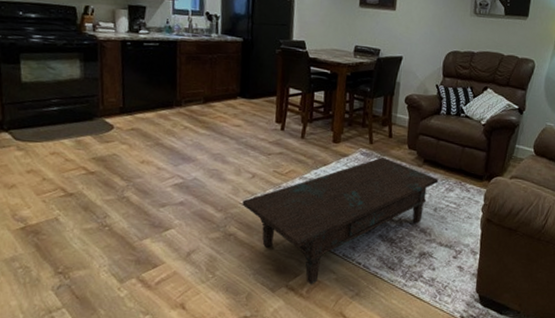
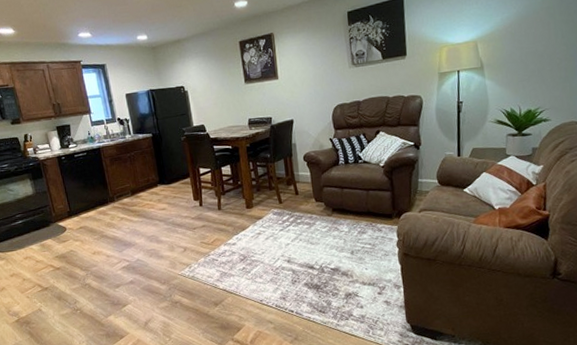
coffee table: present [242,157,439,285] -> none [180,213,350,336]

